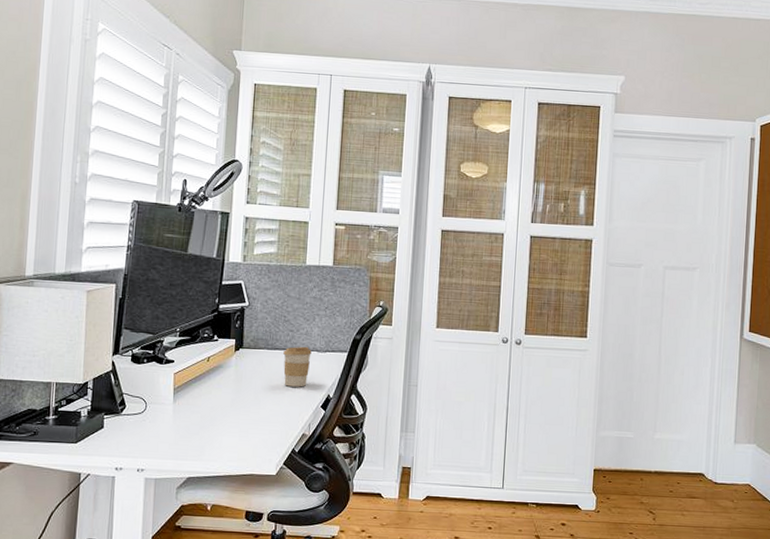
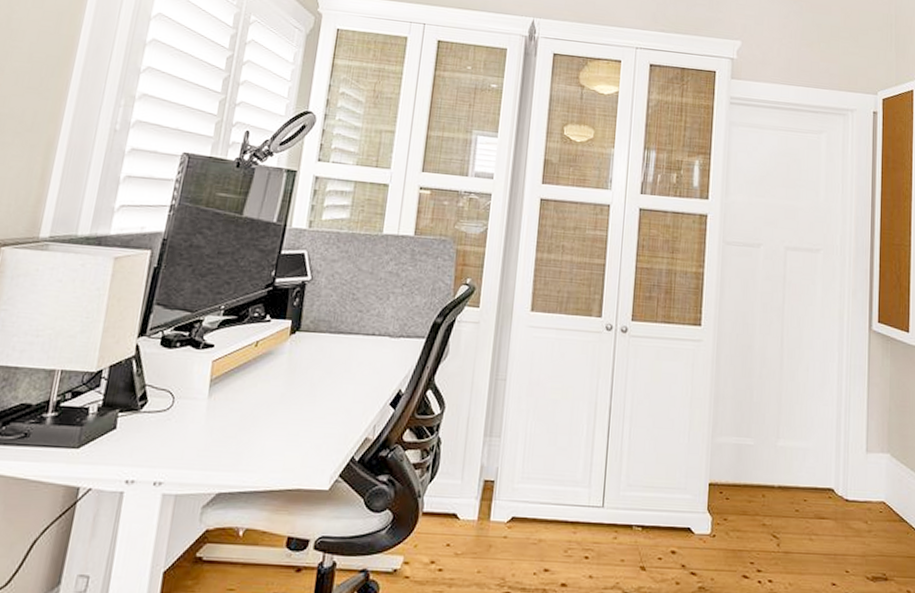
coffee cup: present [283,346,312,387] -> none [347,330,383,380]

